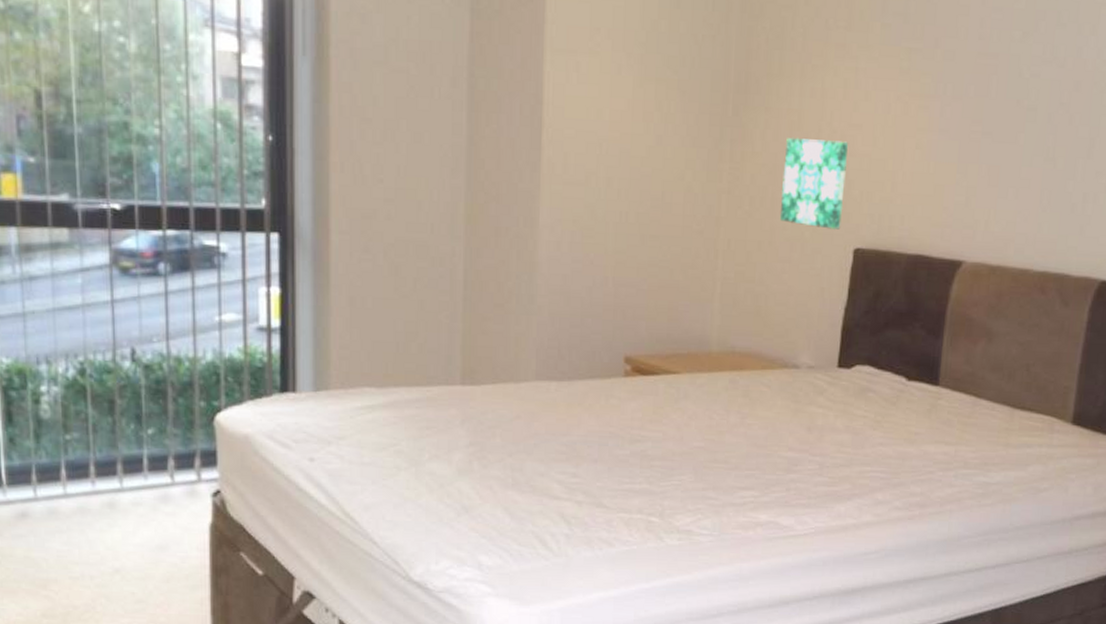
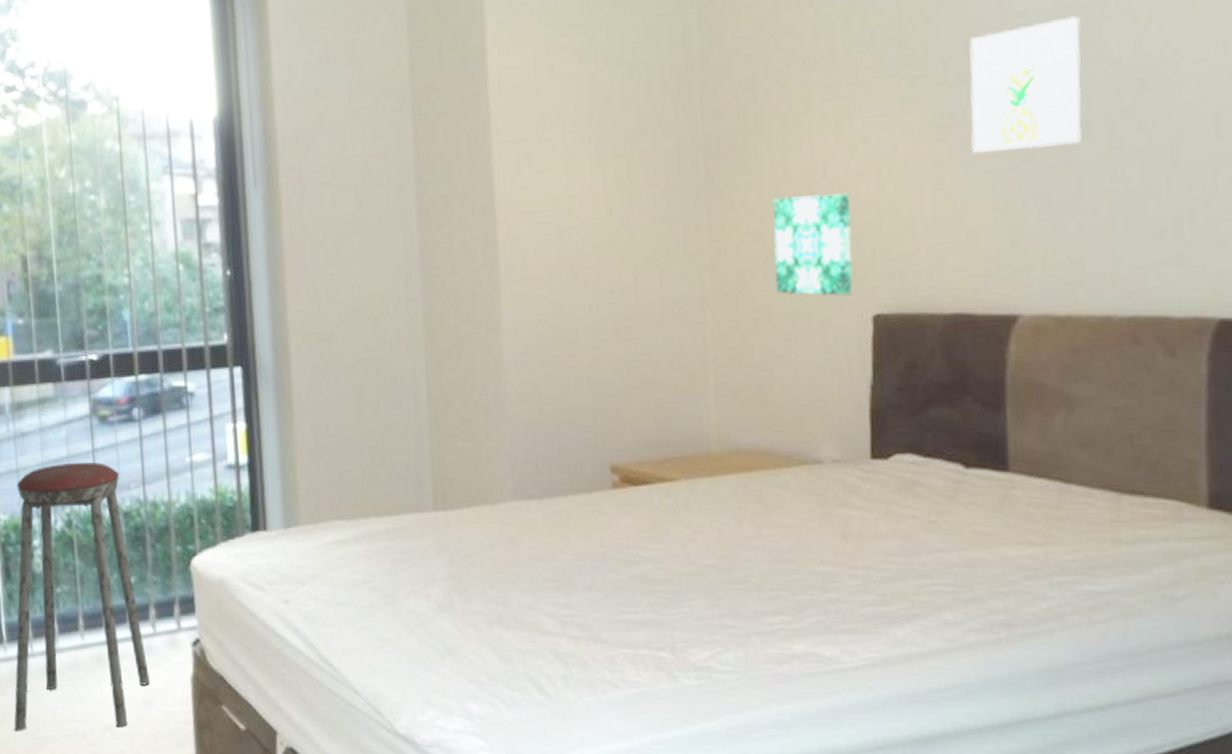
music stool: none [13,311,165,573] -> present [14,461,150,732]
wall art: none [947,19,1041,127] -> present [969,16,1083,154]

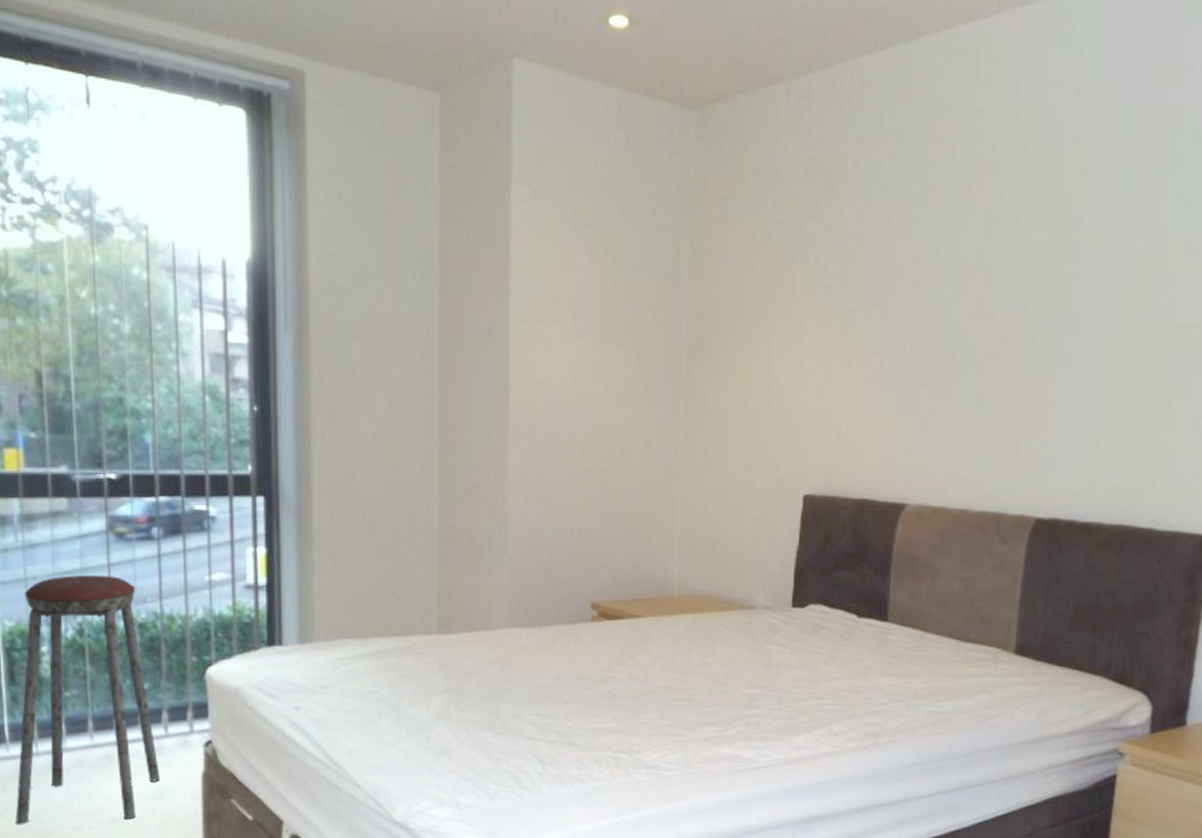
wall art: present [772,193,853,297] -> none [733,393,795,479]
wall art: present [969,16,1083,154] -> none [886,278,971,378]

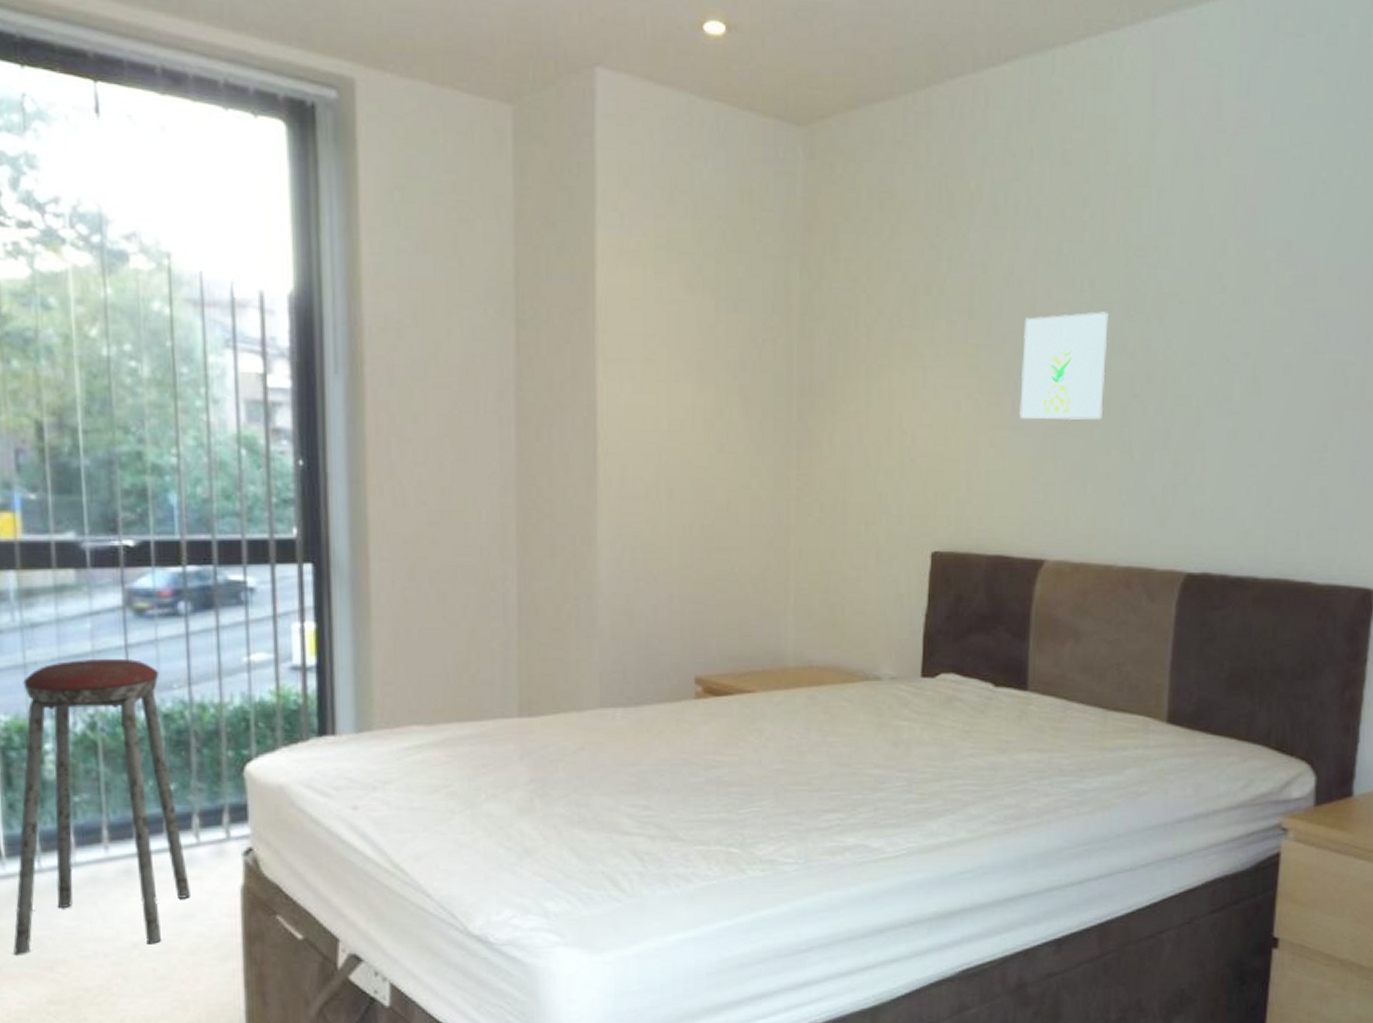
wall art: none [886,278,971,378] -> present [1020,311,1109,421]

